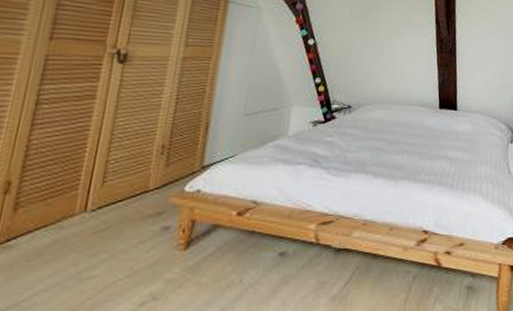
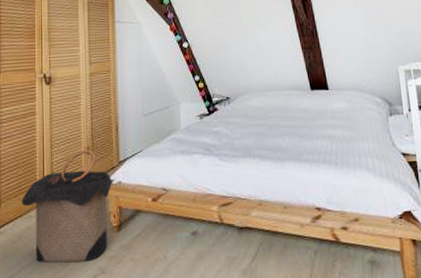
laundry hamper: none [50,149,193,288] -> present [21,150,116,263]

